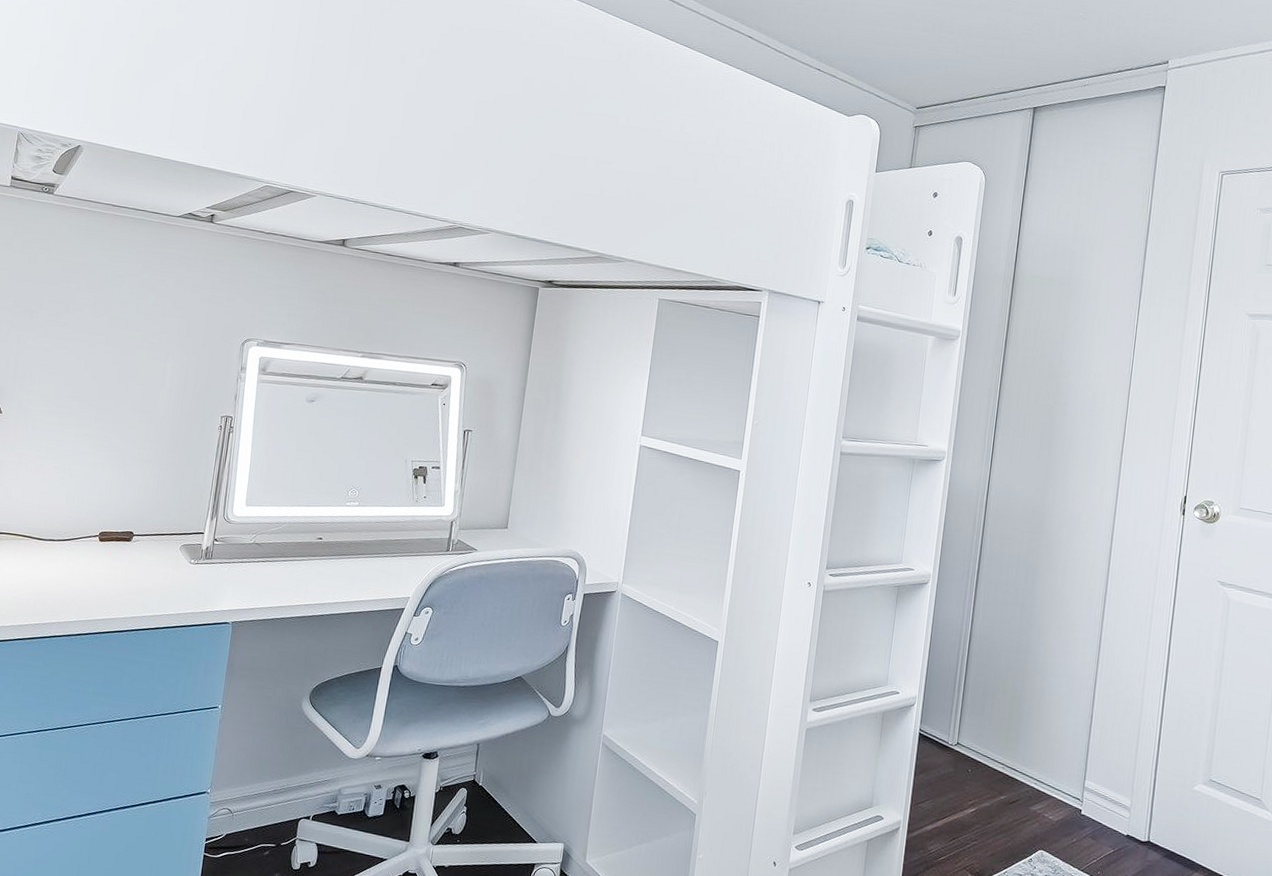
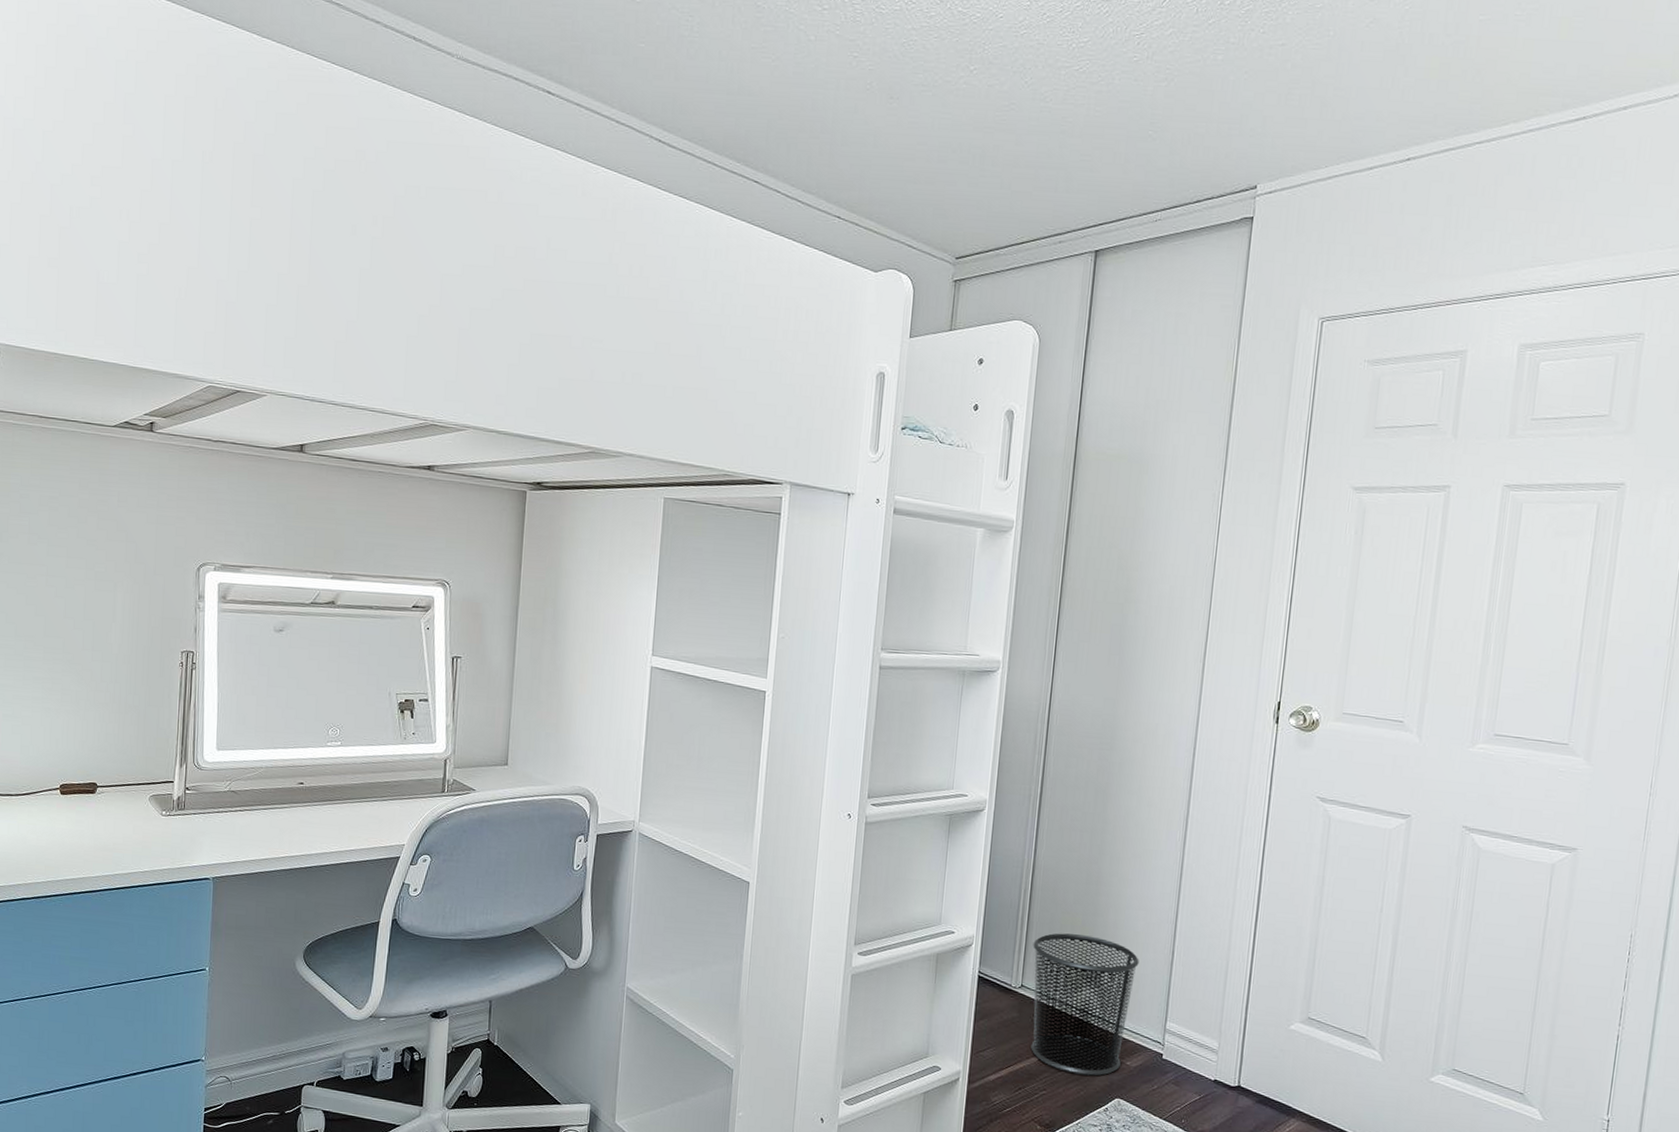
waste bin: none [964,696,1062,829] -> present [1031,933,1139,1076]

